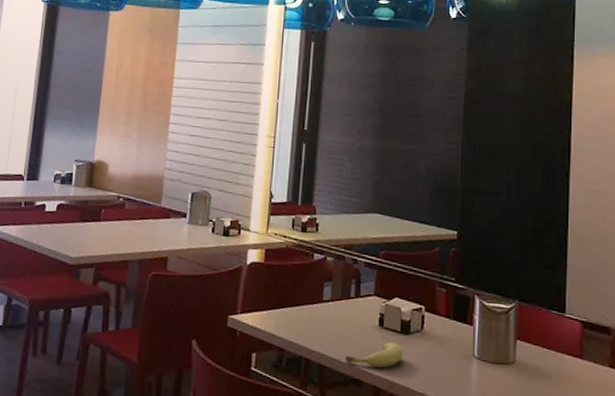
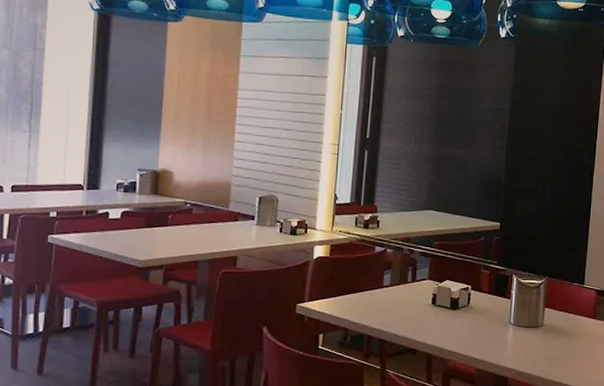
fruit: present [345,342,403,368] -> none [402,317,452,338]

